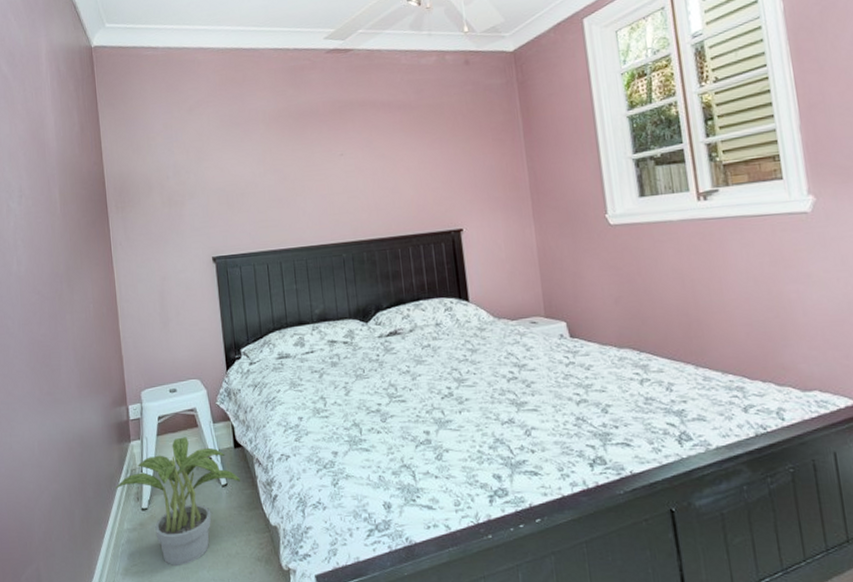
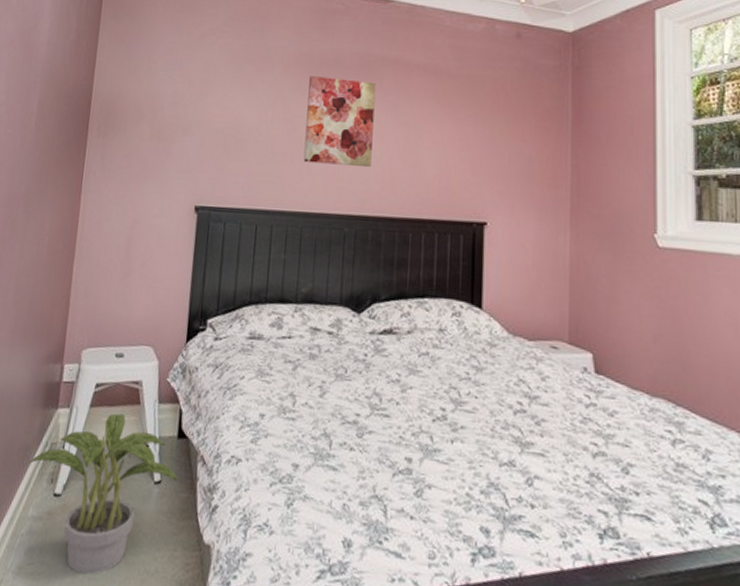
wall art: none [291,125,357,204] -> present [303,76,376,168]

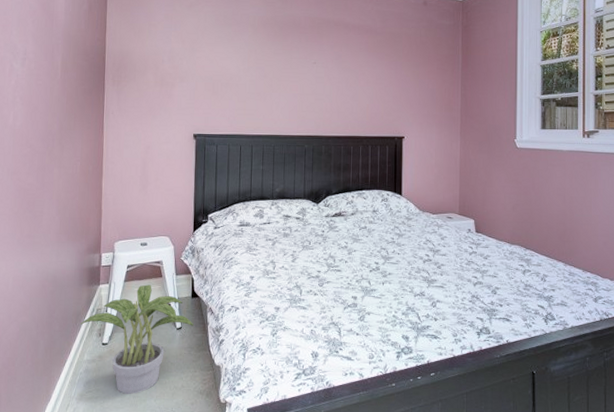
wall art: present [303,76,376,168] -> none [273,35,324,102]

